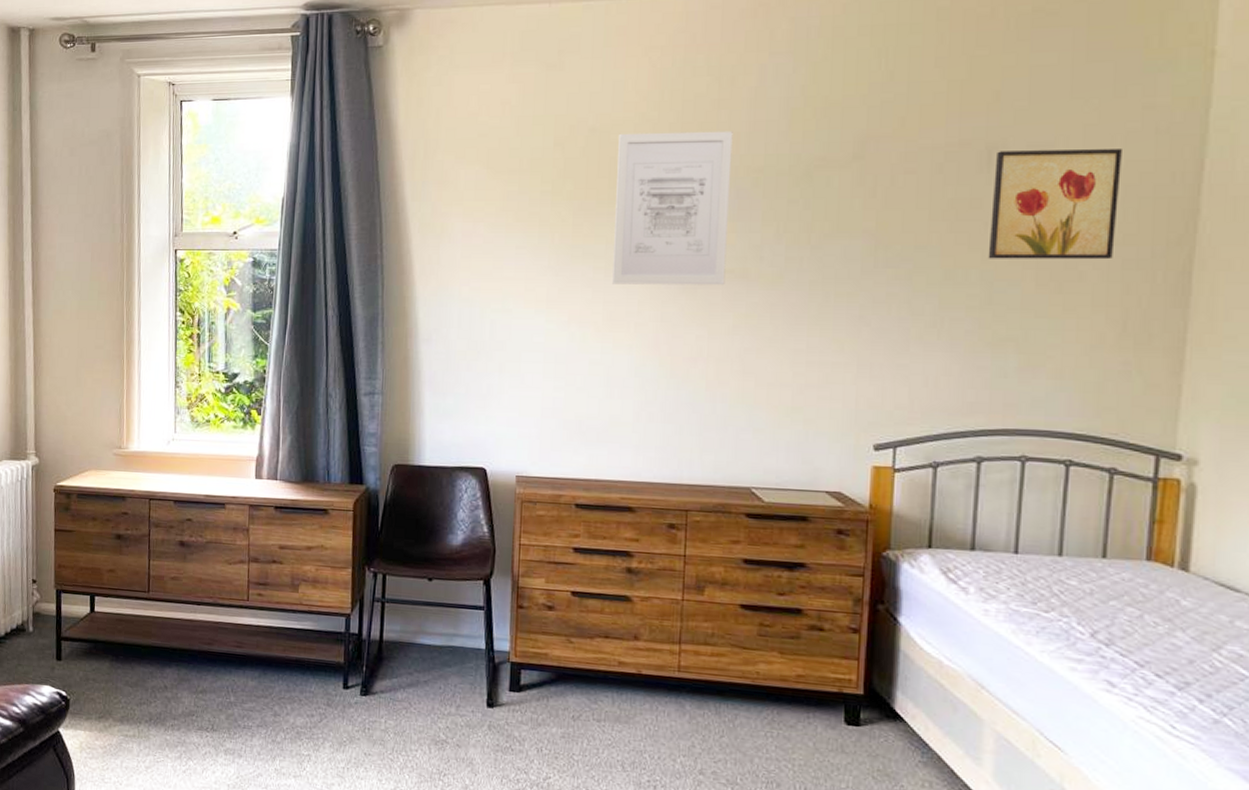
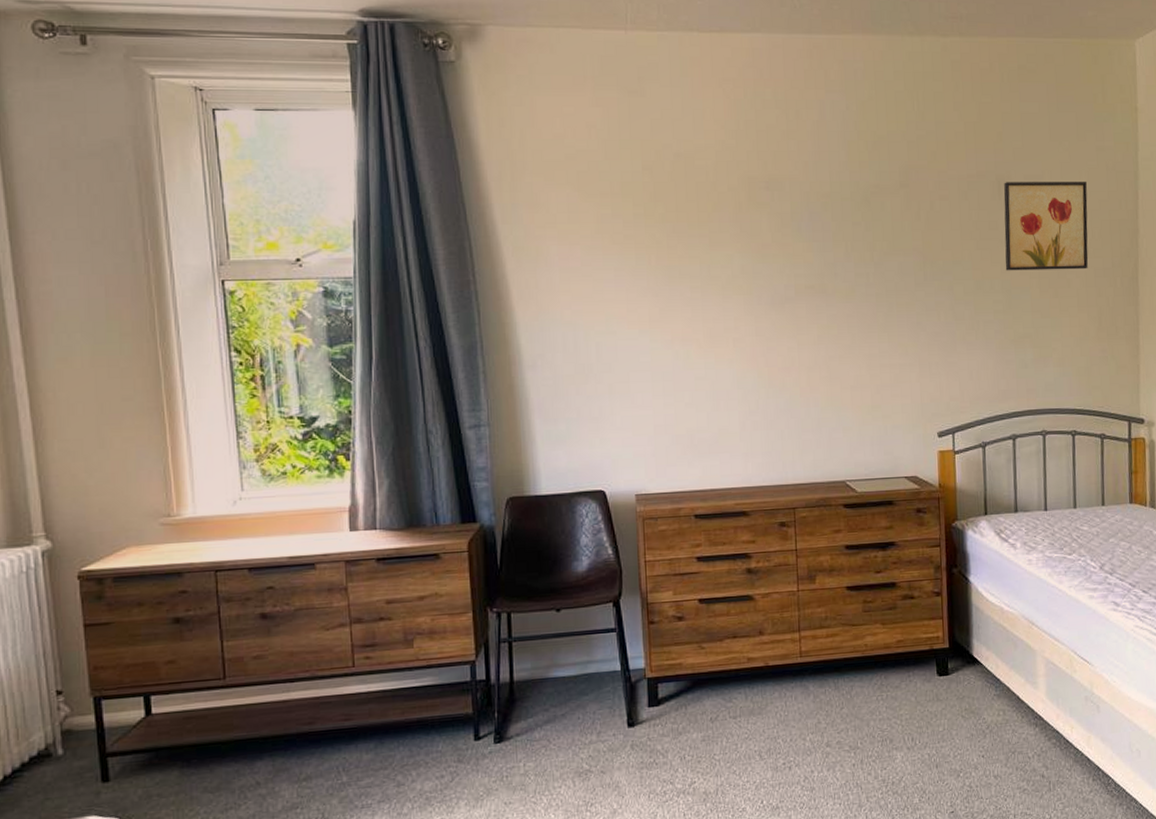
wall art: present [612,130,733,286] -> none [702,159,808,303]

